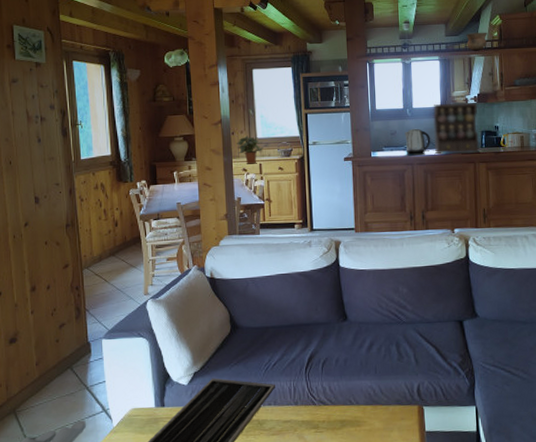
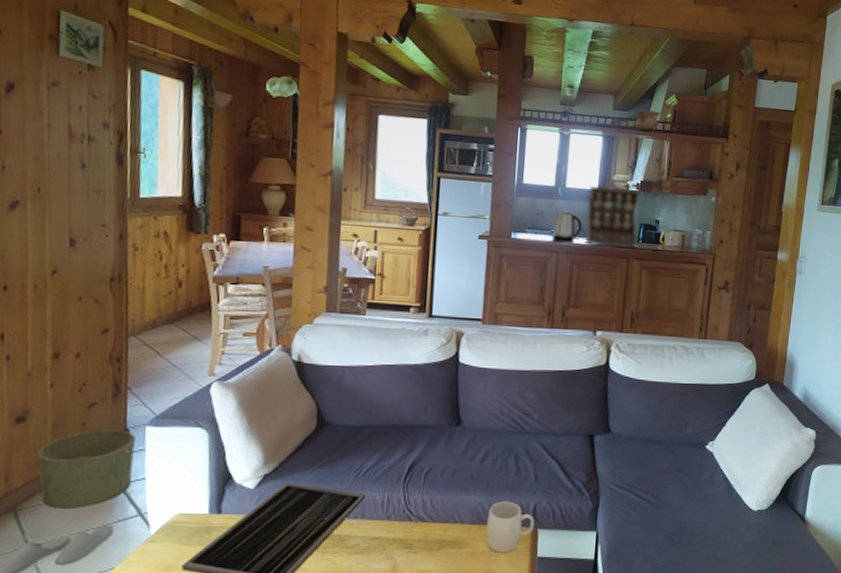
basket: none [26,342,96,409] -> present [36,426,137,508]
potted plant: present [237,135,264,164] -> none [348,194,382,230]
mug: none [378,383,420,429] -> present [486,501,534,553]

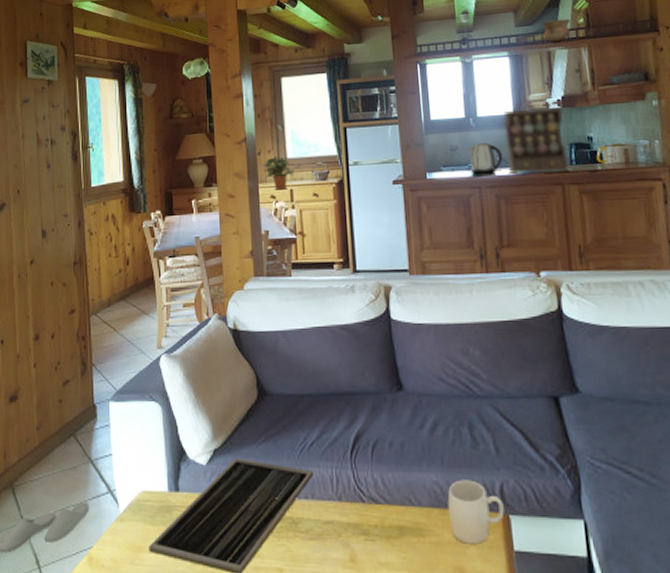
basket: present [36,426,137,508] -> none [26,403,103,485]
potted plant: none [348,194,382,230] -> present [263,155,295,190]

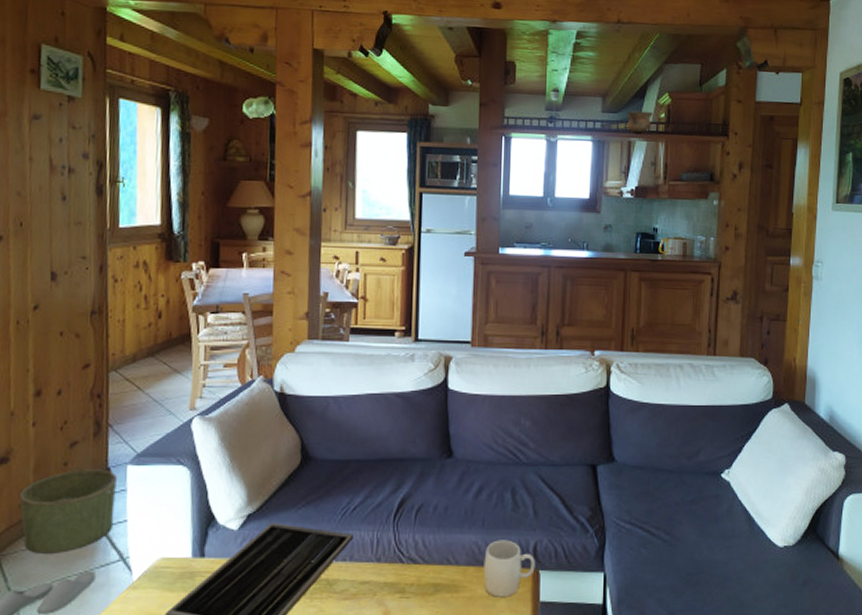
basket: none [26,403,103,485] -> present [18,466,118,554]
potted plant: present [263,155,295,190] -> none [328,214,363,251]
kettle: present [468,142,503,177] -> none [542,222,575,257]
spice rack: present [503,106,569,175] -> none [577,195,635,259]

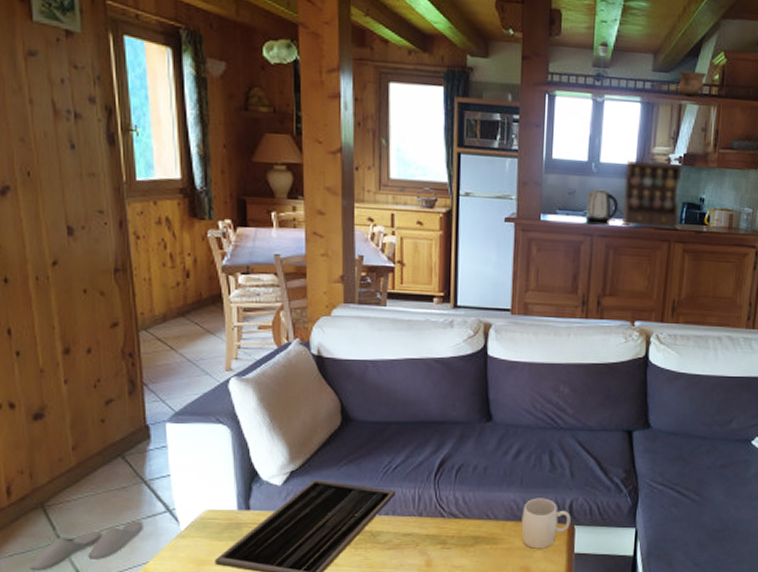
basket: present [18,466,118,554] -> none [58,423,158,505]
kettle: none [542,222,575,257] -> present [585,189,619,225]
spice rack: none [577,195,635,259] -> present [622,161,683,229]

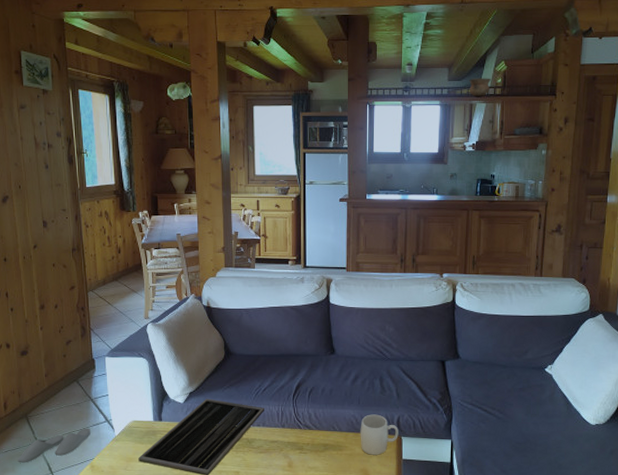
kettle: present [585,189,619,225] -> none [400,173,426,200]
spice rack: present [622,161,683,229] -> none [429,149,476,200]

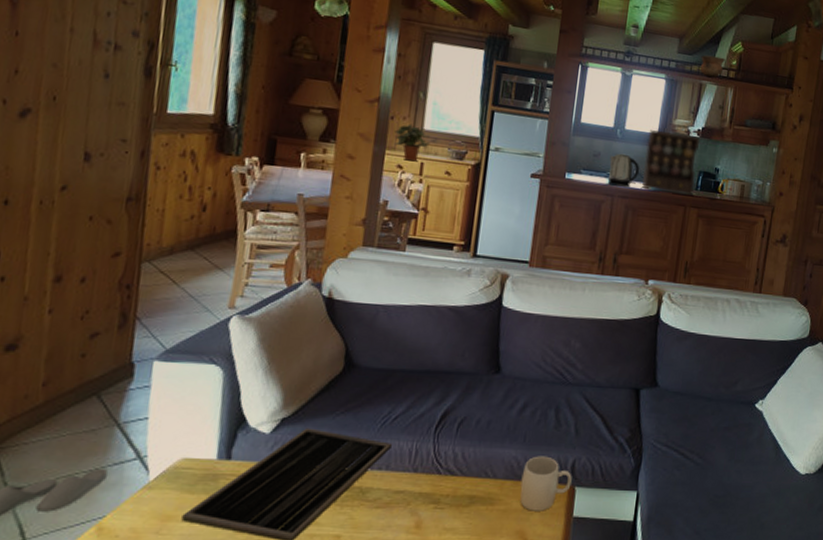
potted plant: none [235,172,261,200] -> present [394,124,430,162]
kettle: none [400,173,426,200] -> present [607,153,640,187]
spice rack: none [429,149,476,200] -> present [642,130,701,195]

